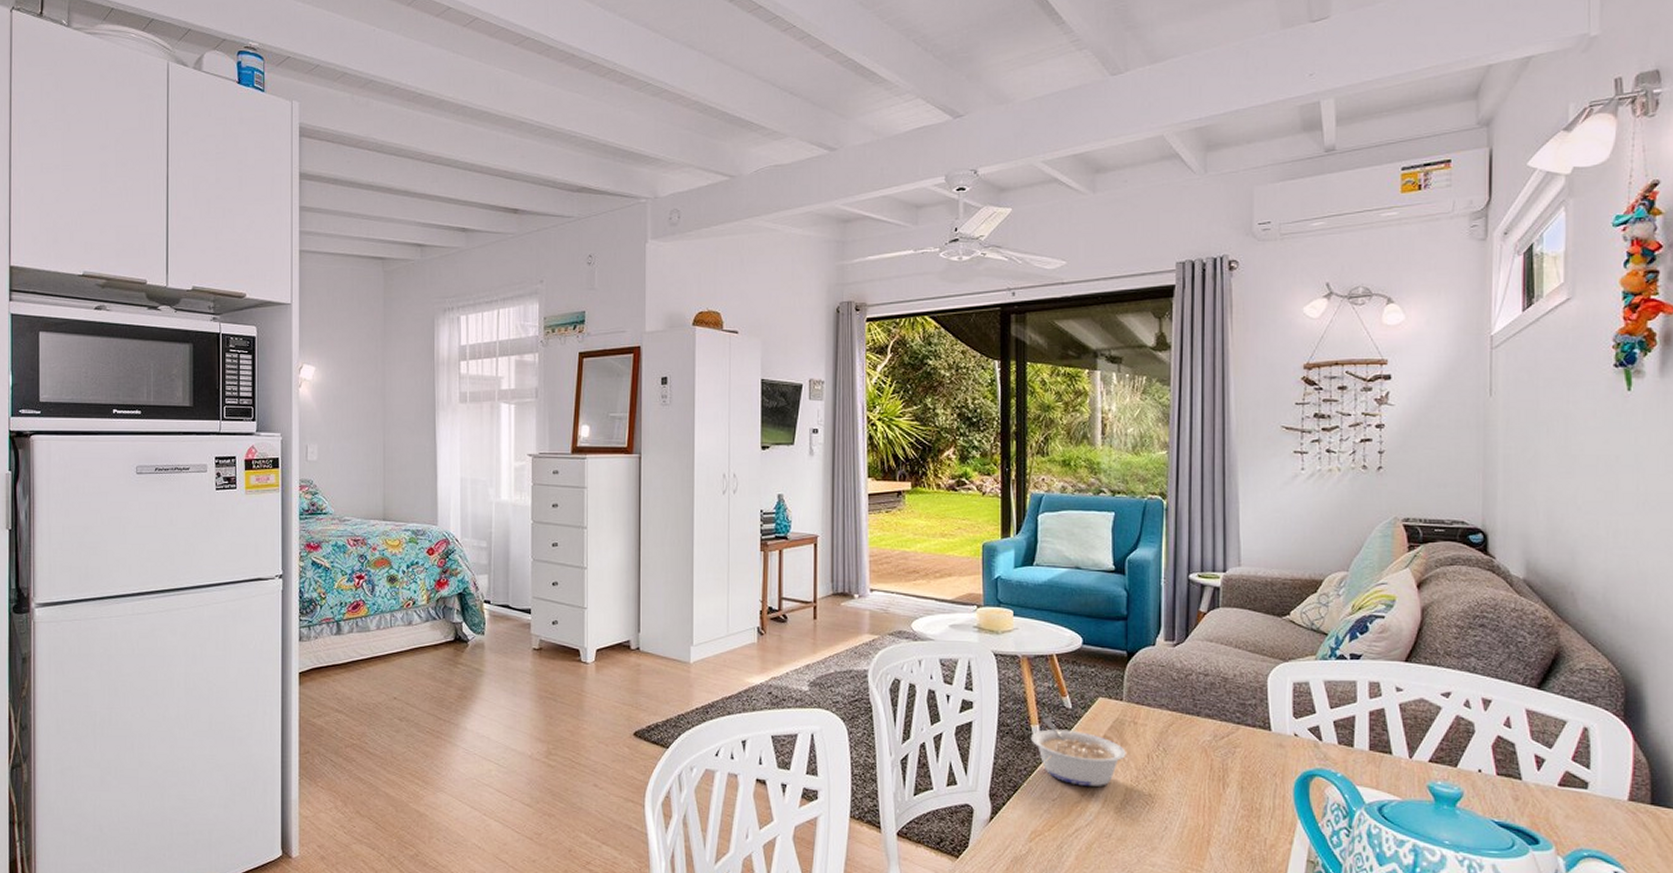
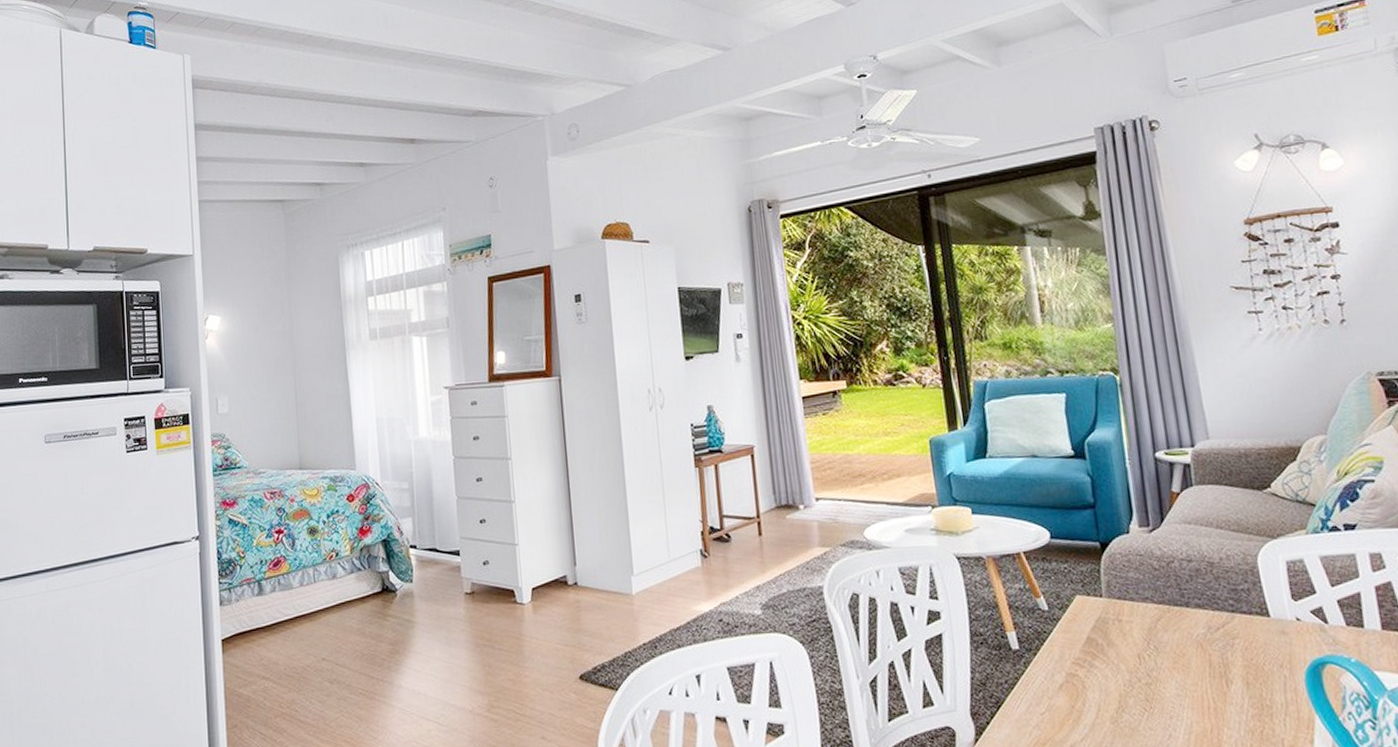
legume: present [1030,717,1126,786] -> none [1007,622,1115,696]

